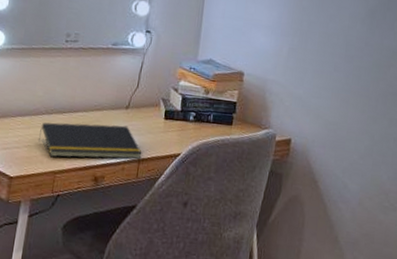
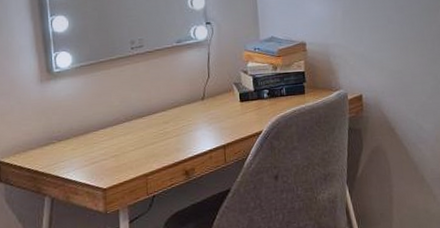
notepad: present [39,122,142,159] -> none [123,116,226,161]

